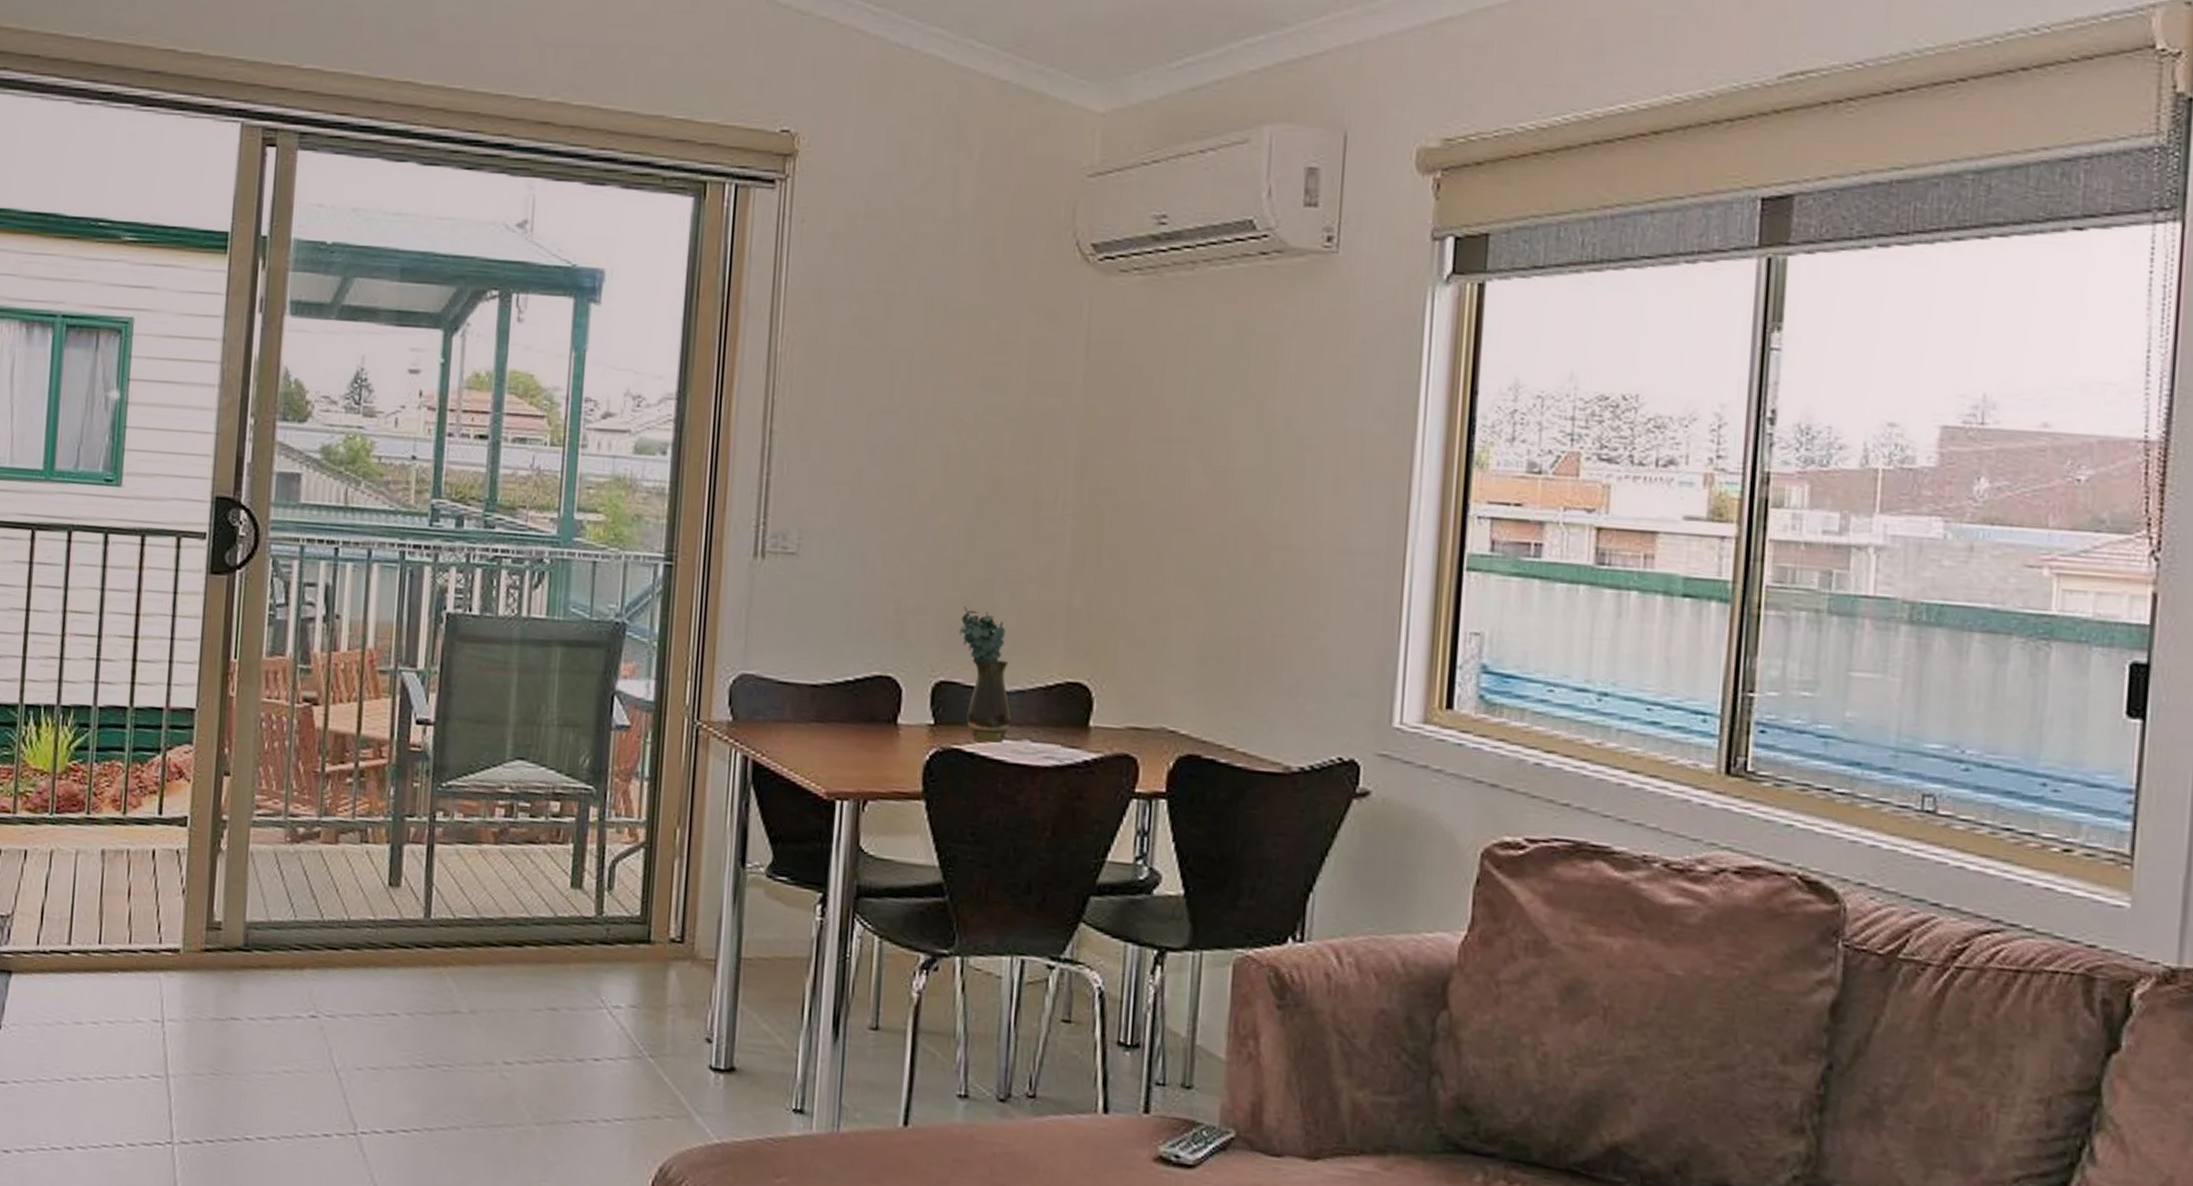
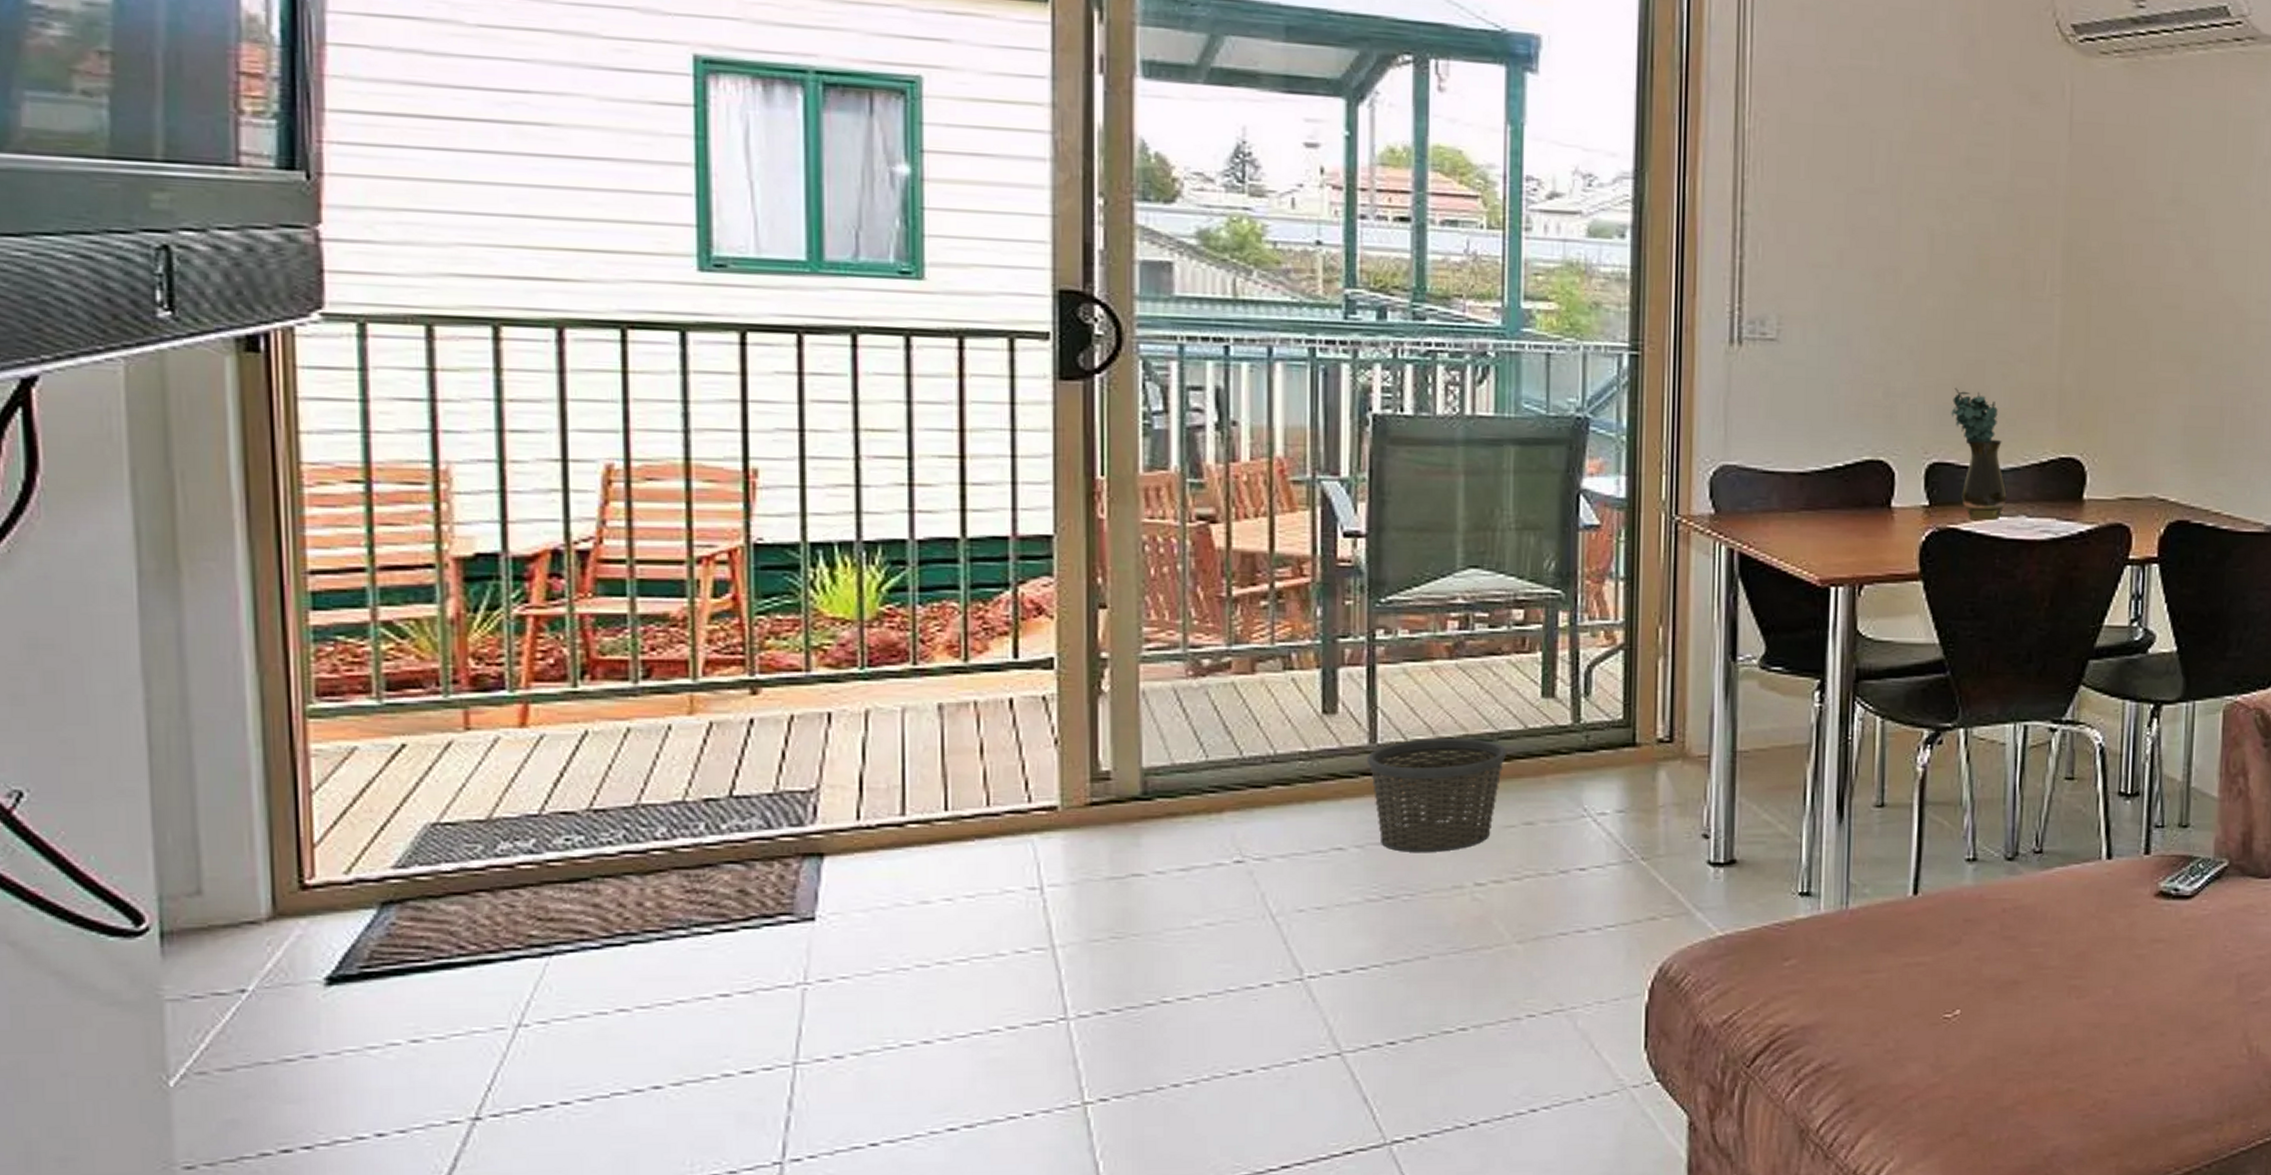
basket: none [421,918,538,1028] -> present [1366,739,1507,852]

